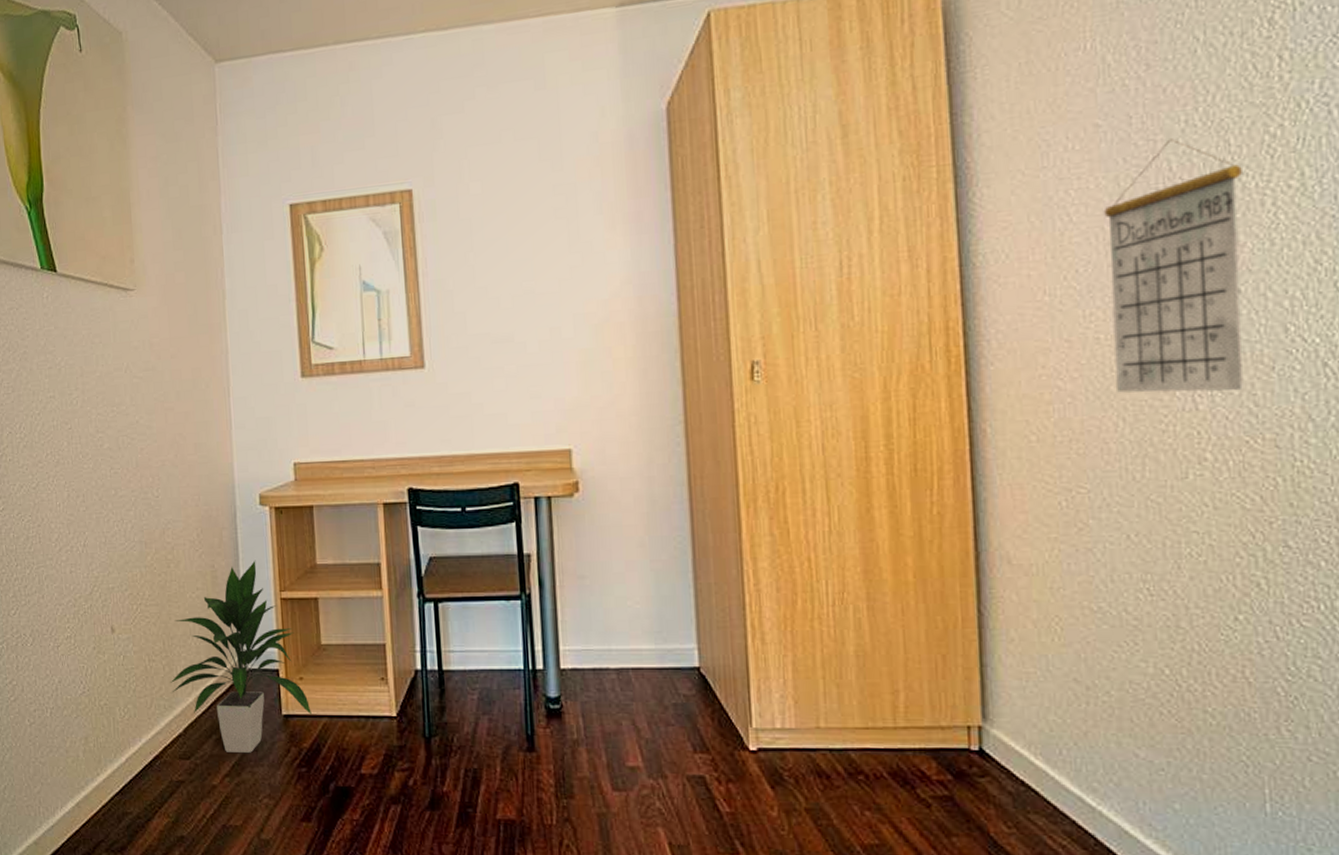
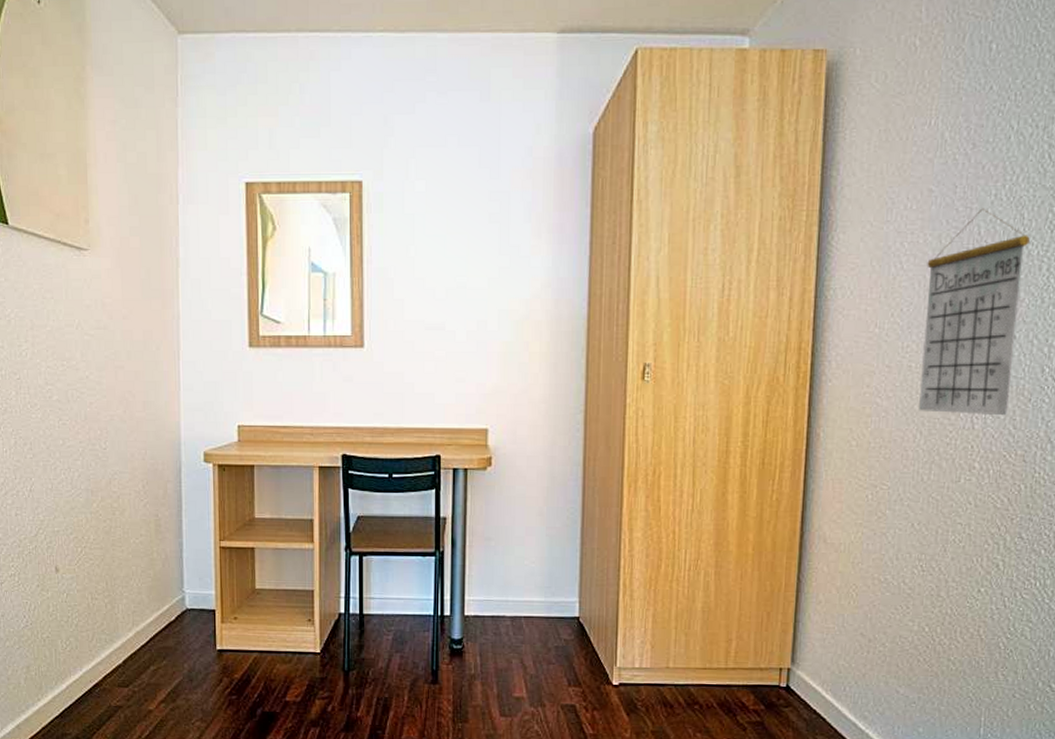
indoor plant: present [170,560,312,753] -> none [111,511,244,682]

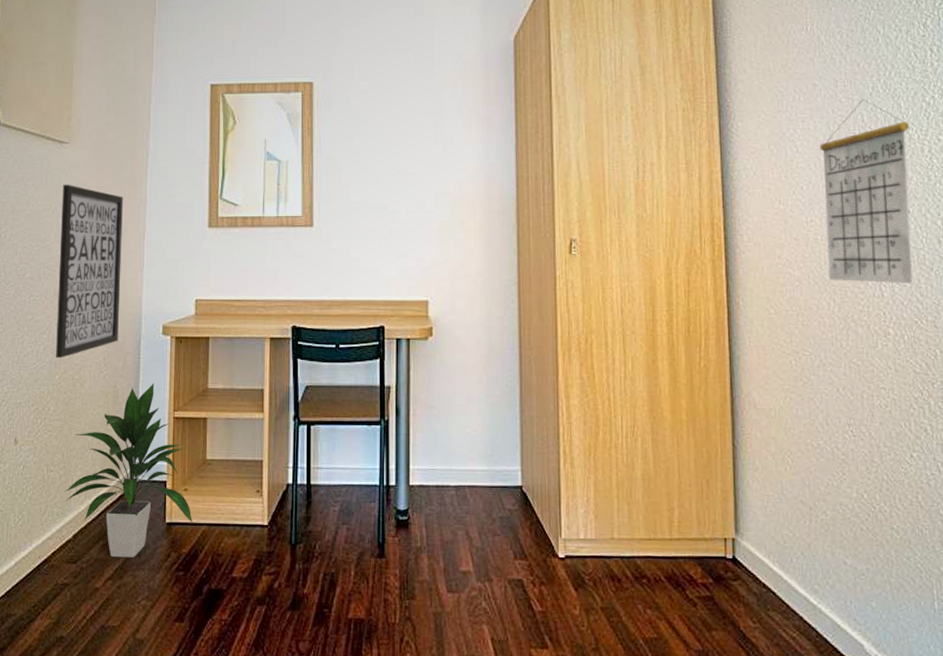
wall art: none [85,297,157,485] -> present [56,184,123,358]
indoor plant: none [111,511,244,682] -> present [65,382,192,557]

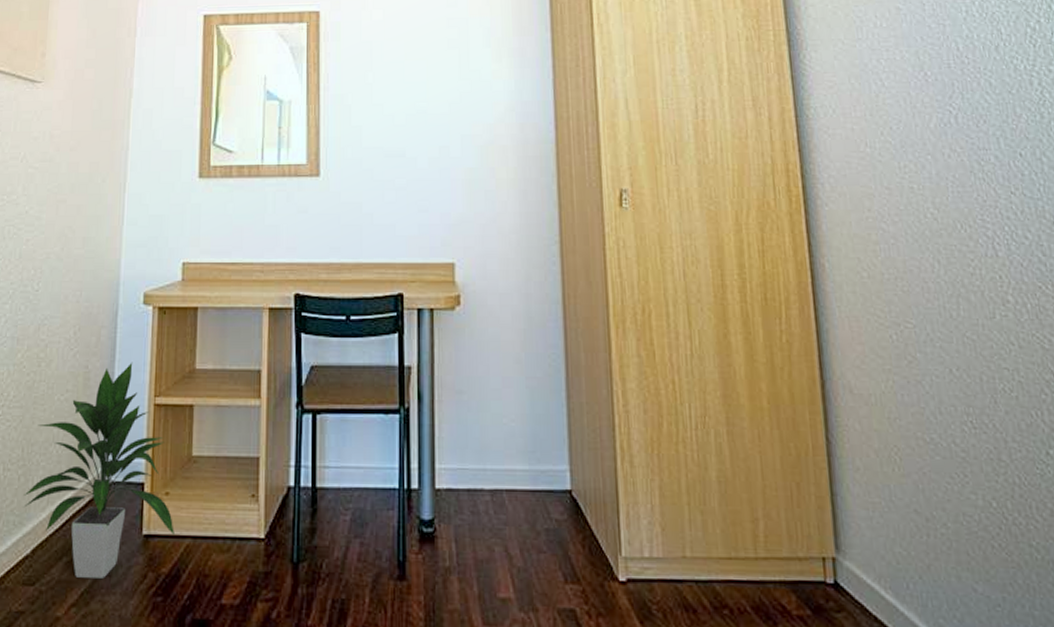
wall art: present [56,184,123,358] -> none [19,129,102,332]
calendar: present [819,99,913,284] -> none [909,24,1032,241]

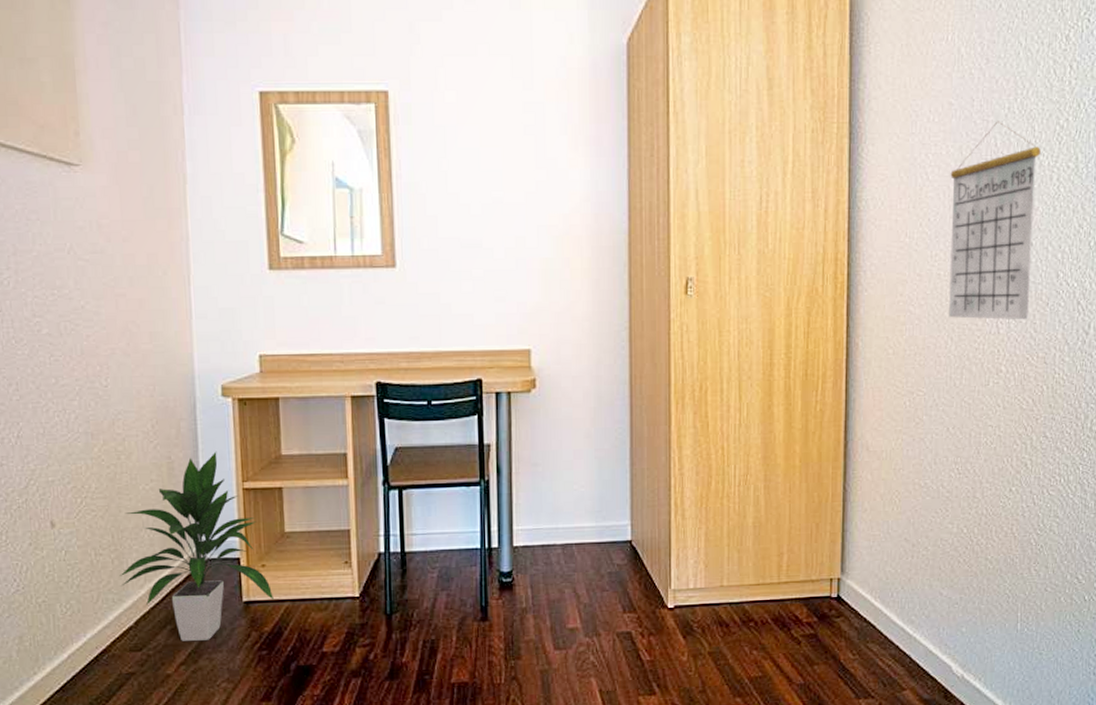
calendar: none [909,24,1032,241] -> present [949,121,1041,320]

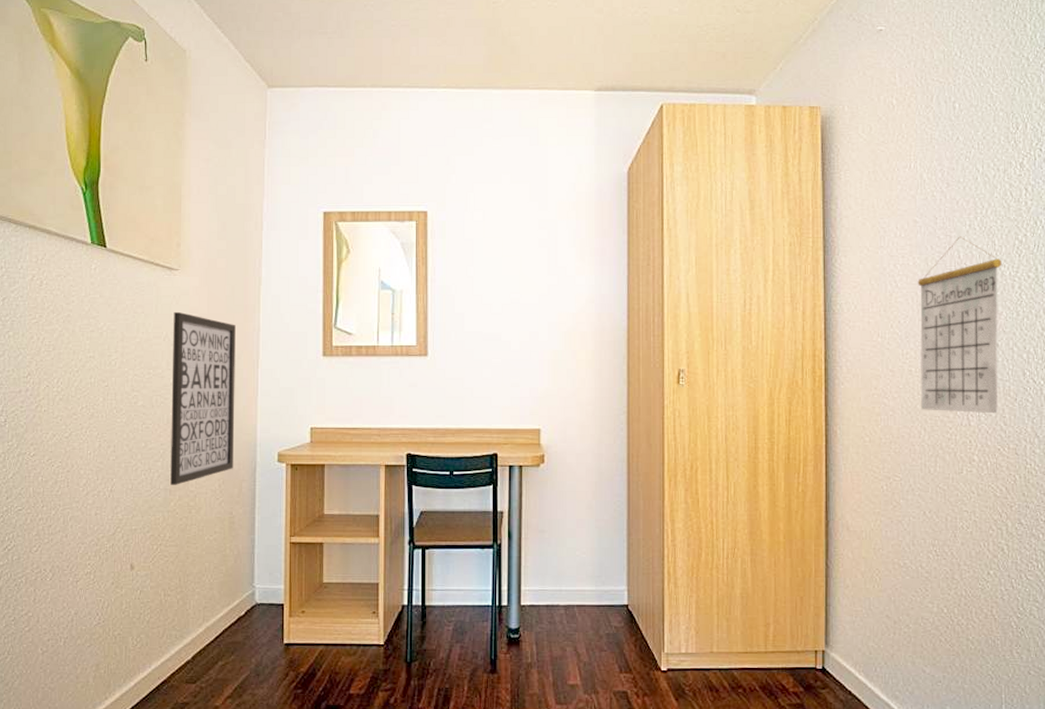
wall art: none [77,217,168,428] -> present [170,311,236,485]
indoor plant: present [120,451,274,641] -> none [183,509,310,677]

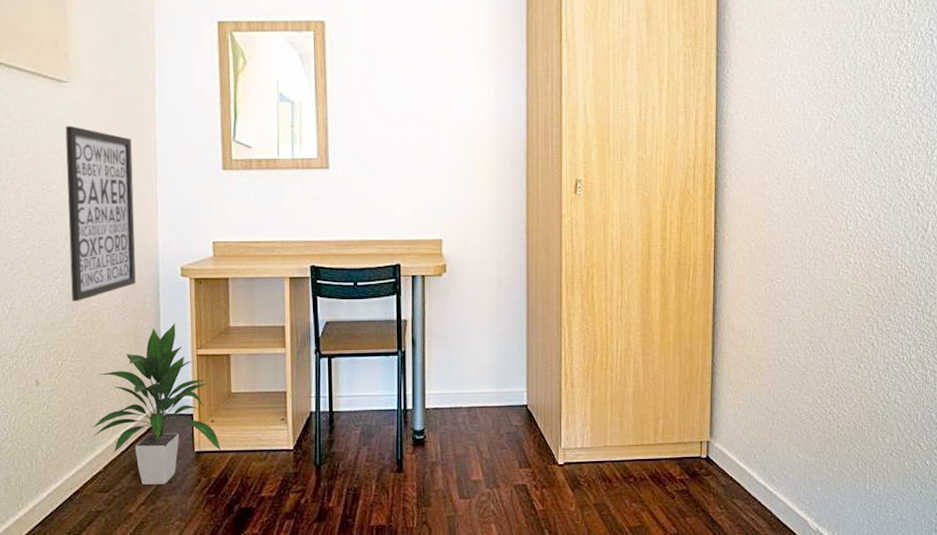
indoor plant: none [183,509,310,677] -> present [92,322,221,485]
calendar: present [917,236,1002,414] -> none [804,47,883,219]

